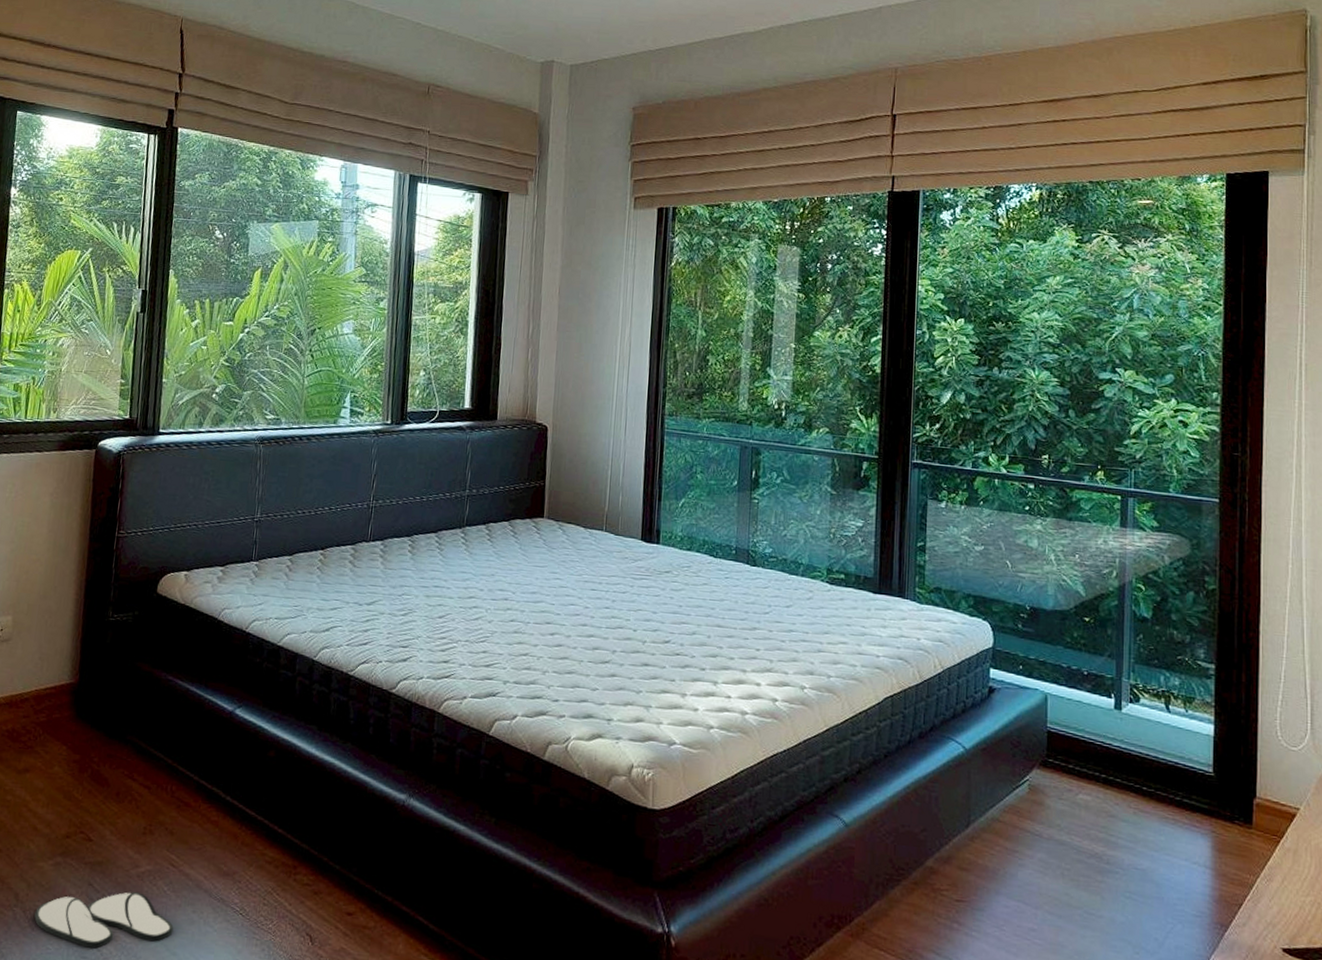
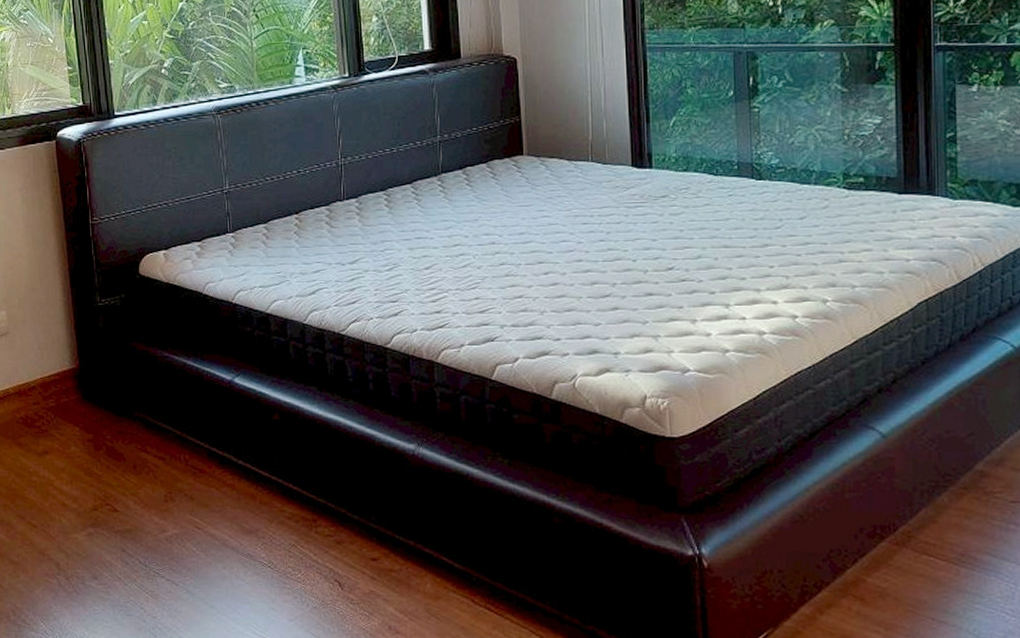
slippers: present [34,892,174,948] -> none [77,554,208,607]

